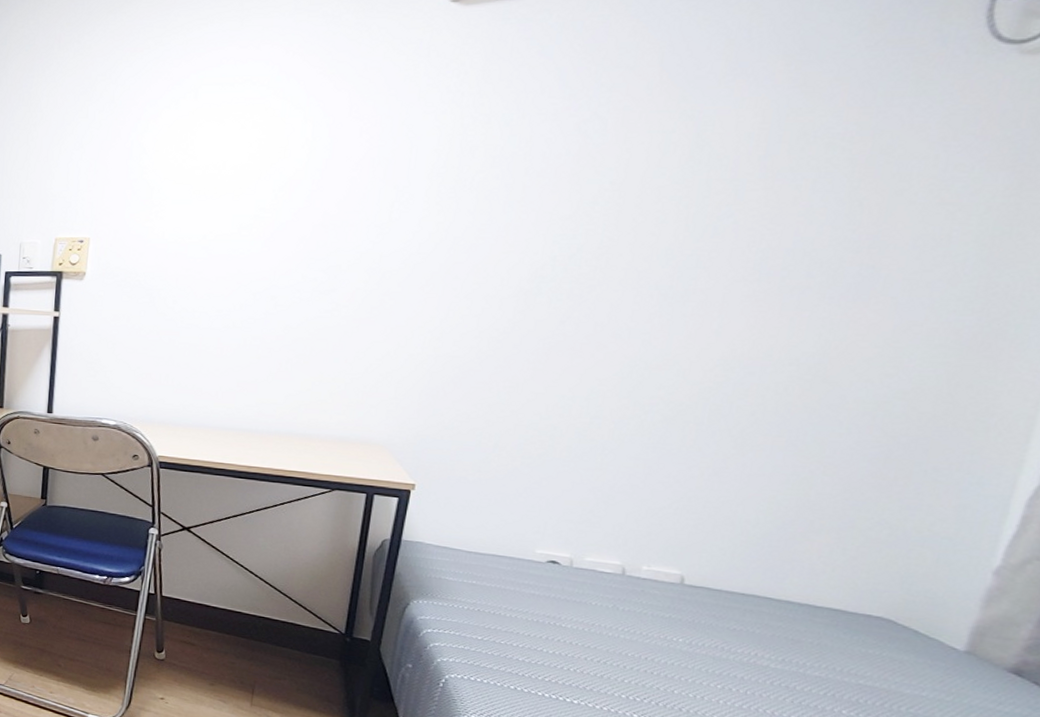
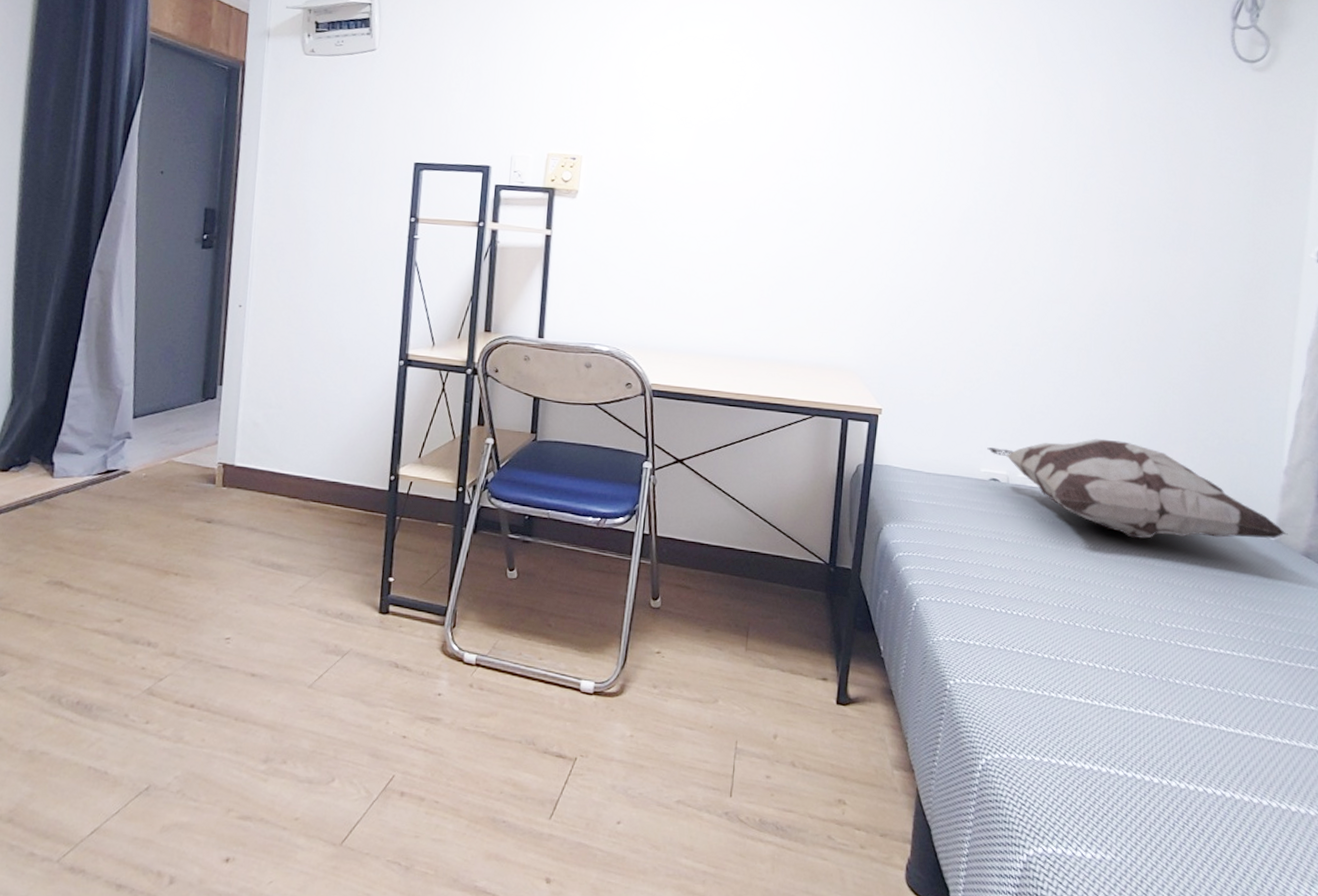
decorative pillow: none [546,523,989,650] -> present [987,438,1288,539]

